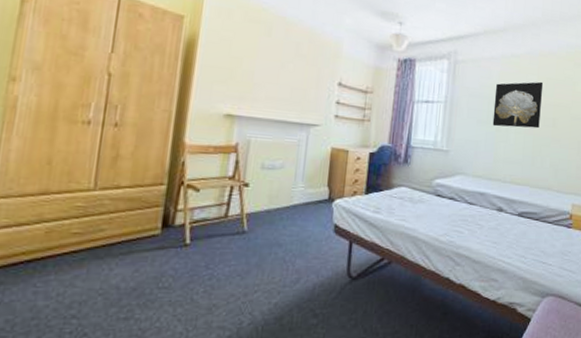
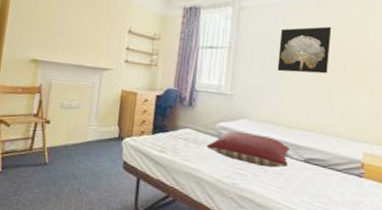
pillow: none [423,187,505,223] -> present [207,131,290,168]

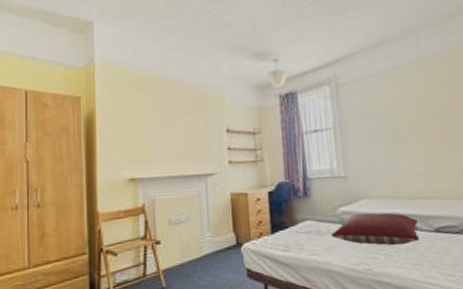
wall art: present [277,26,332,74] -> none [383,87,439,143]

